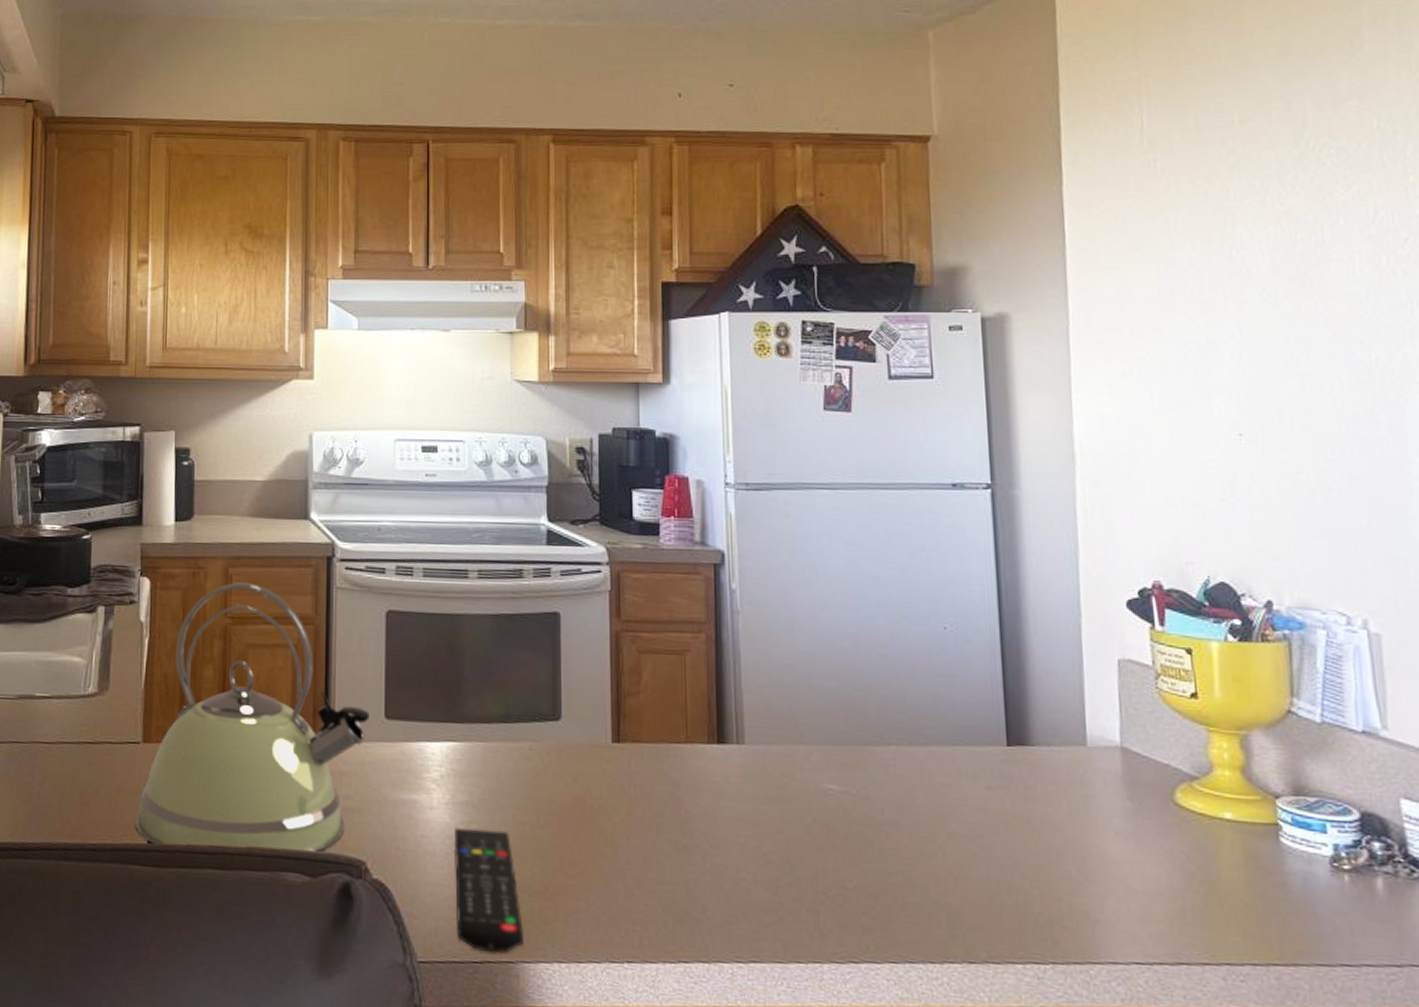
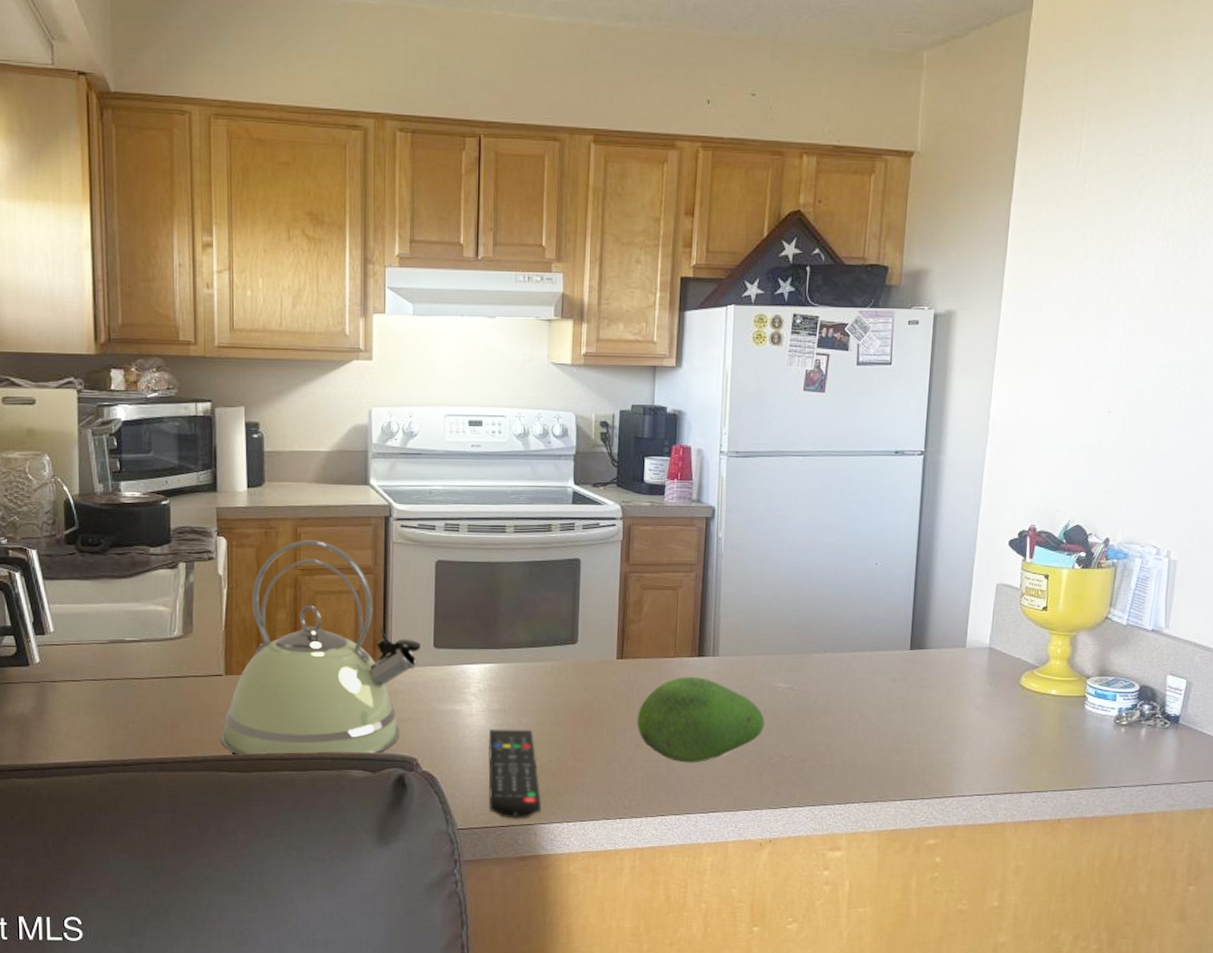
fruit: none [642,770,815,890] -> present [636,677,765,763]

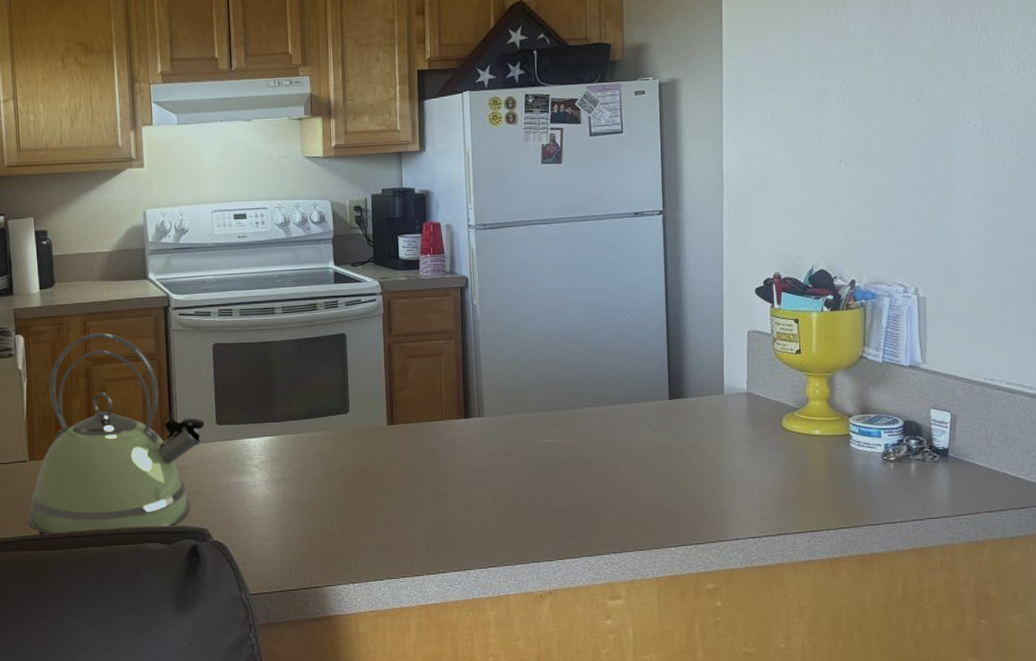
remote control: present [488,729,541,819] -> none [272,496,327,582]
fruit: present [636,677,765,763] -> none [411,438,534,521]

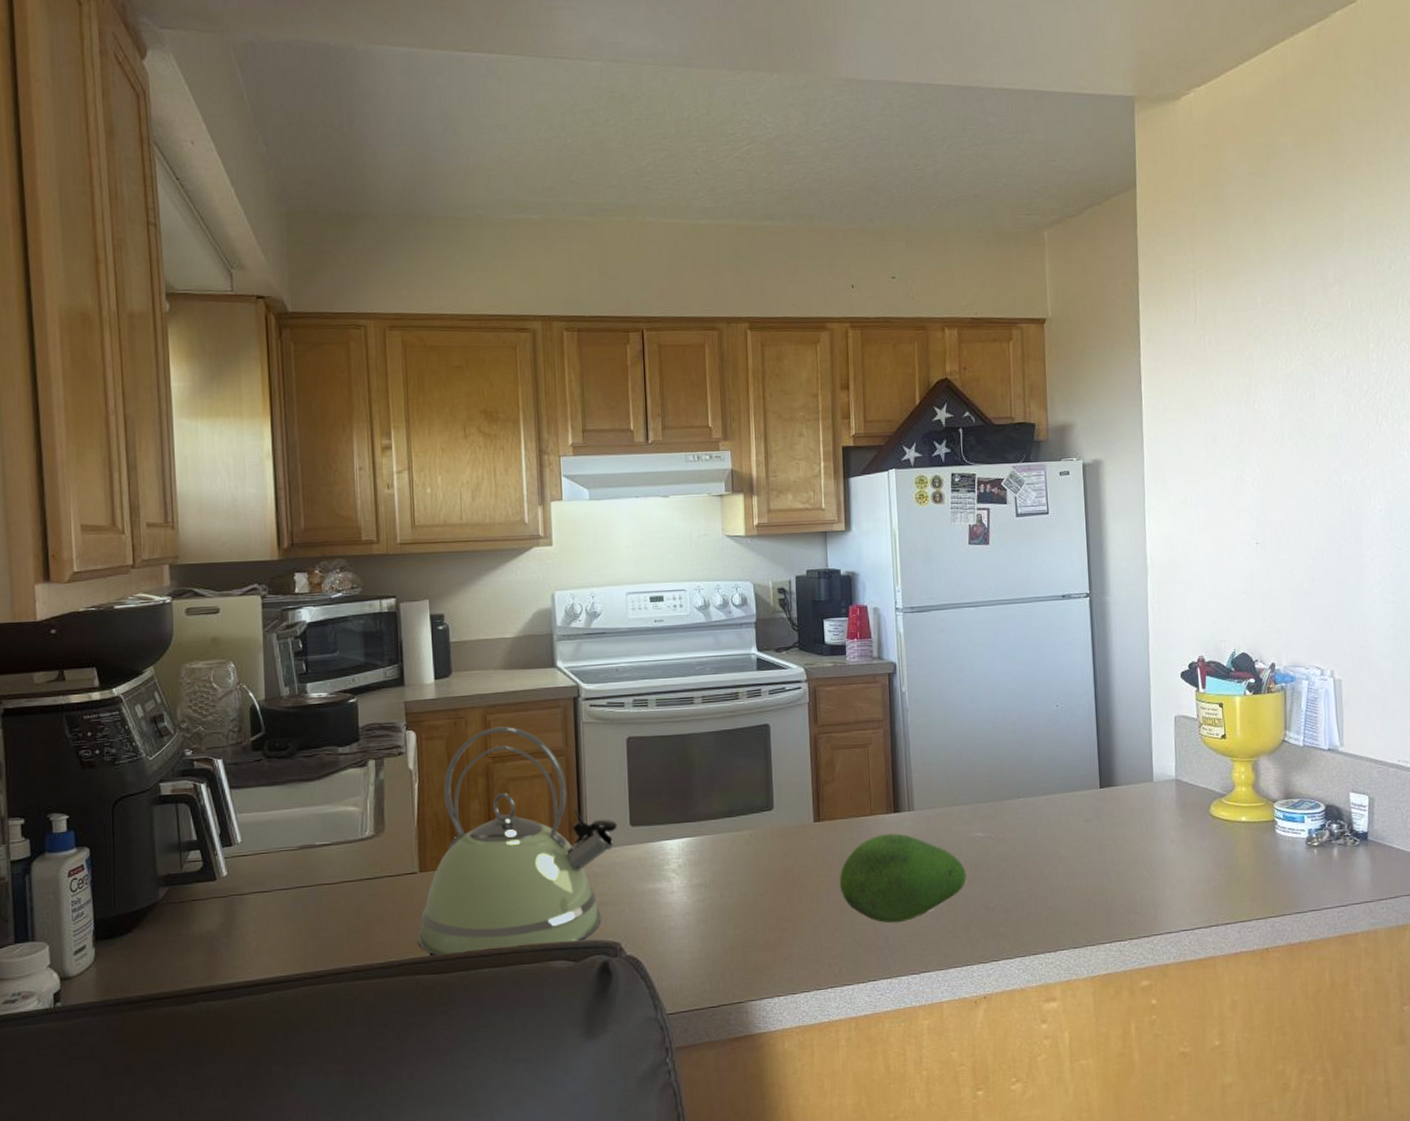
fruit: none [411,438,534,521] -> present [839,834,967,923]

